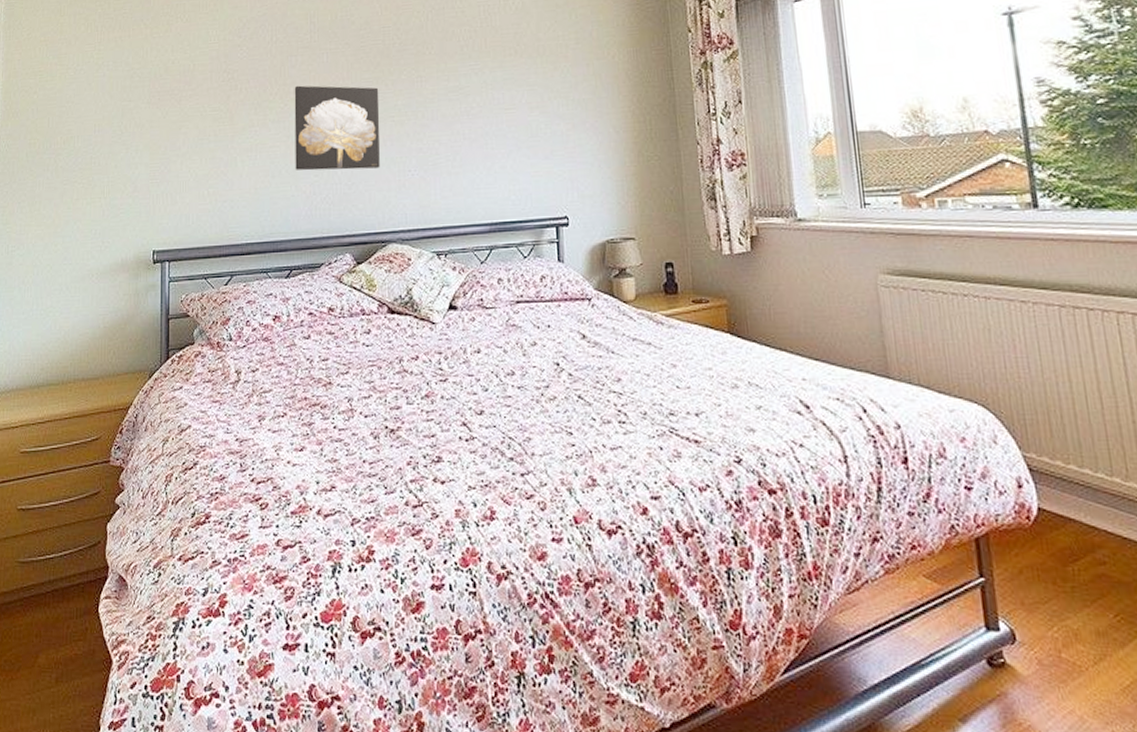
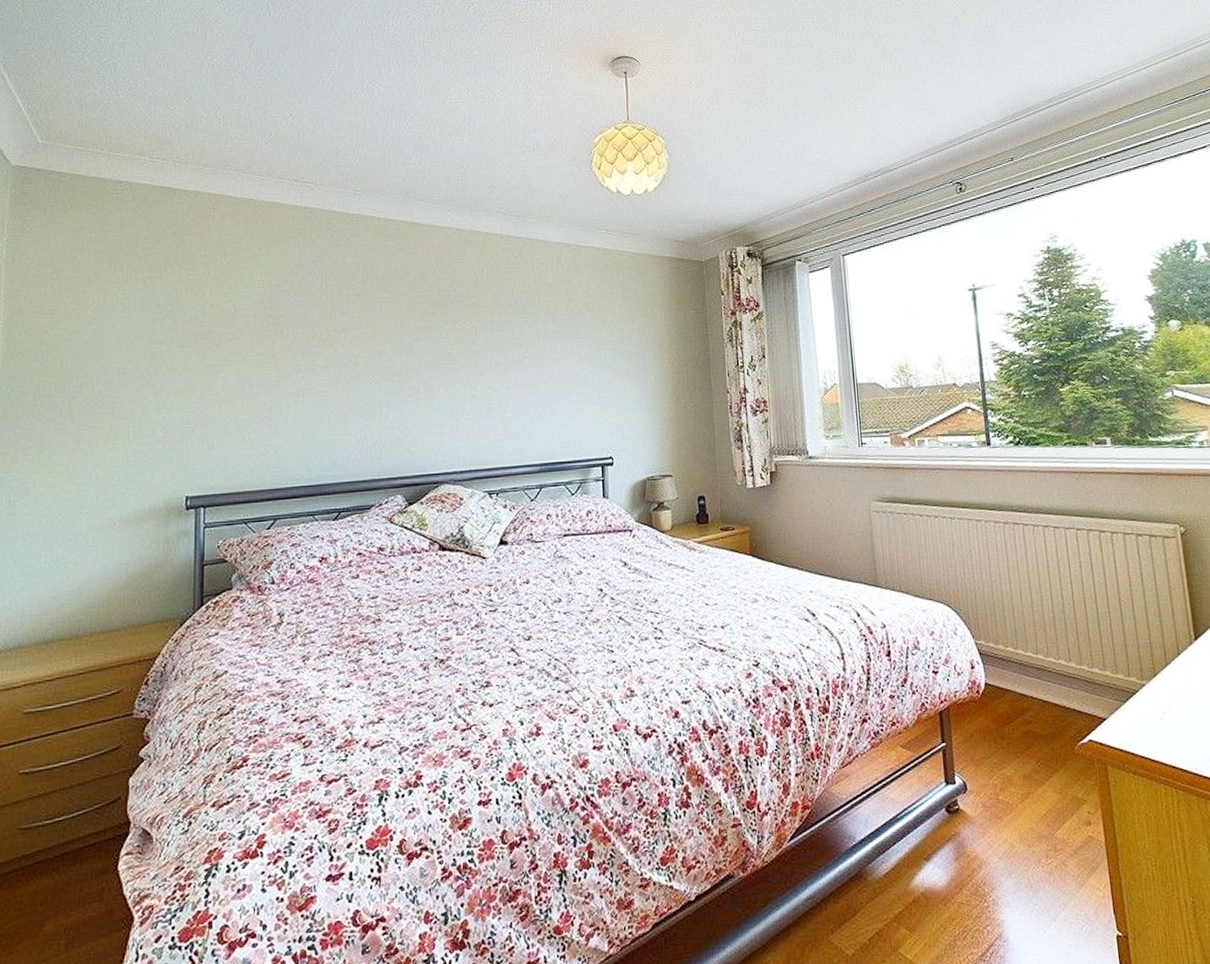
wall art: present [294,85,380,171] -> none [345,332,434,416]

